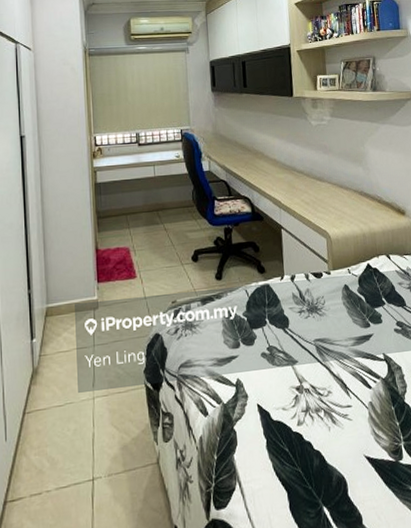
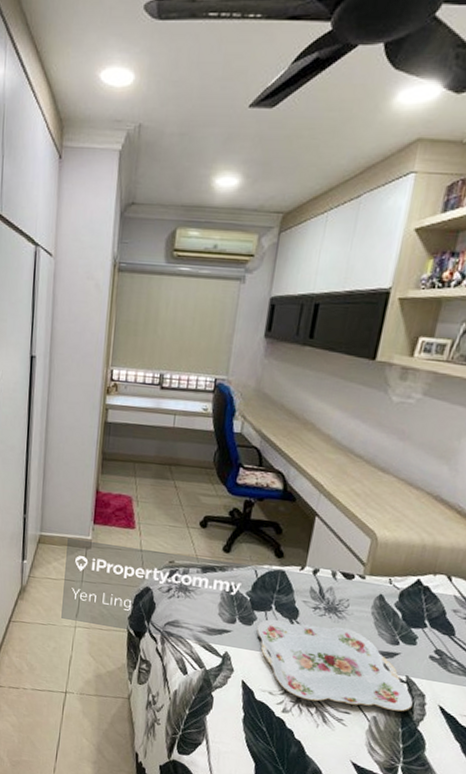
serving tray: none [258,323,395,406] -> present [257,619,413,712]

